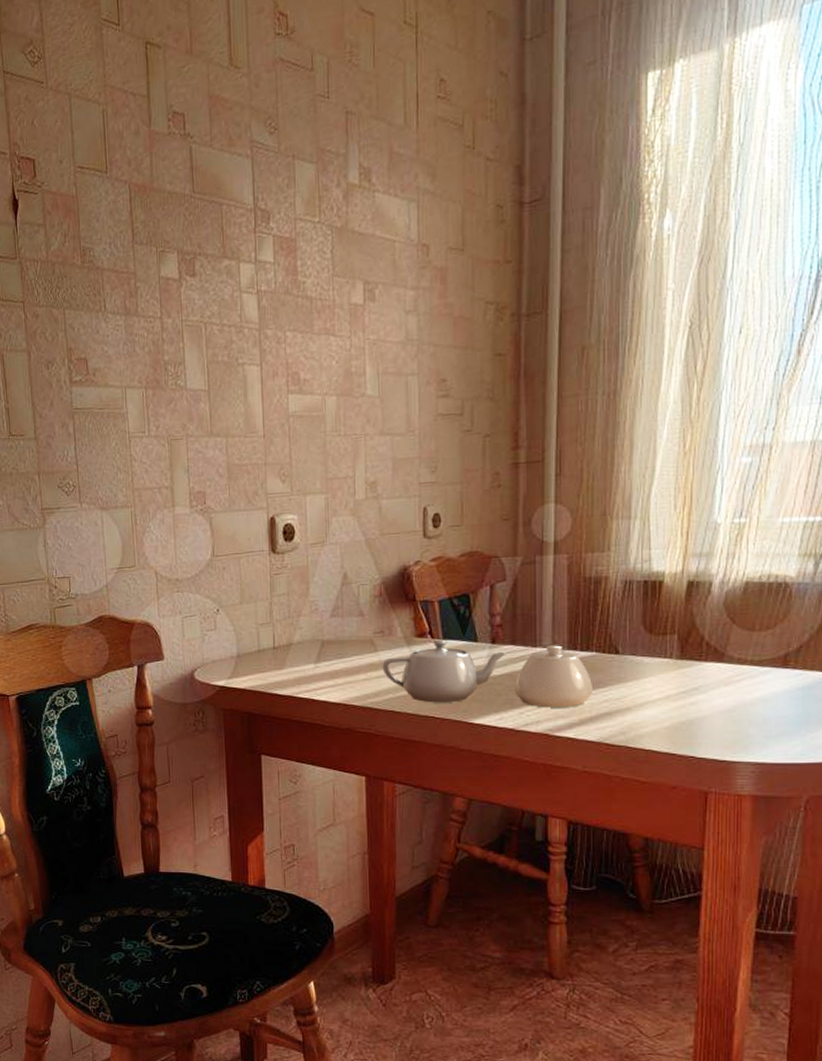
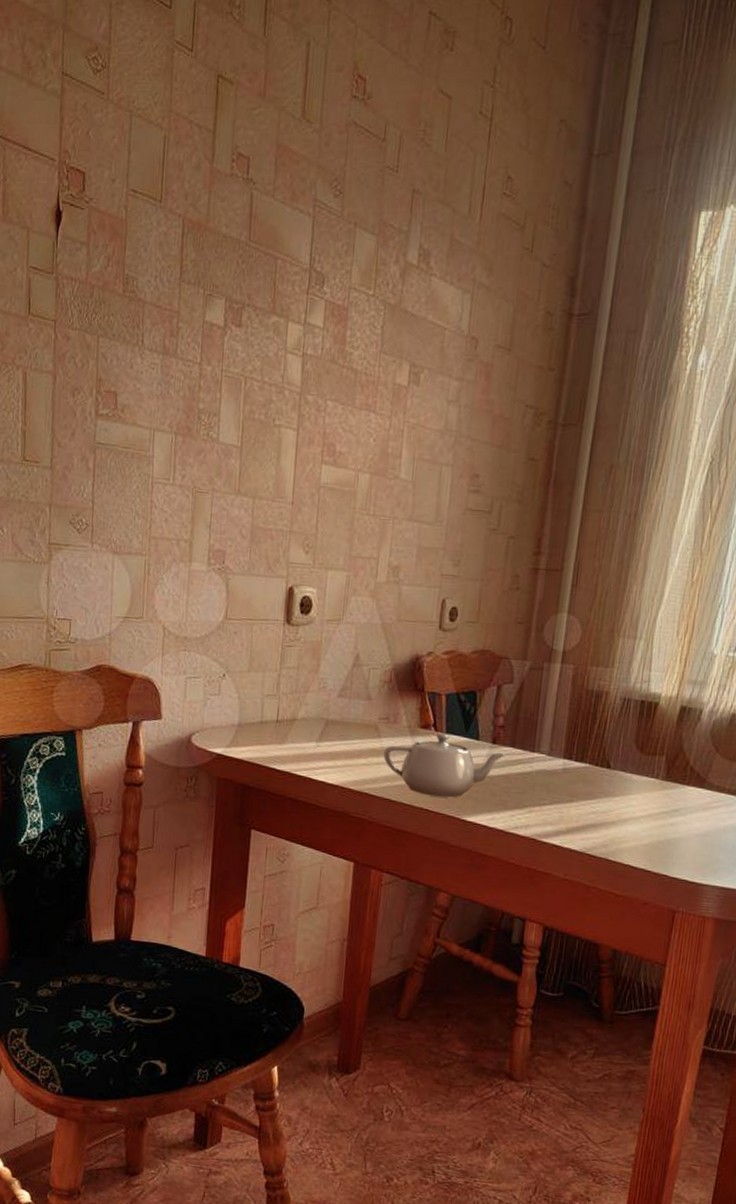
sugar bowl: present [515,645,592,708] -> none [509,752,583,816]

